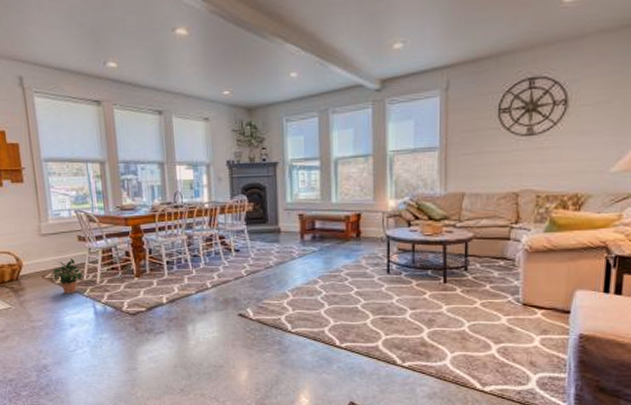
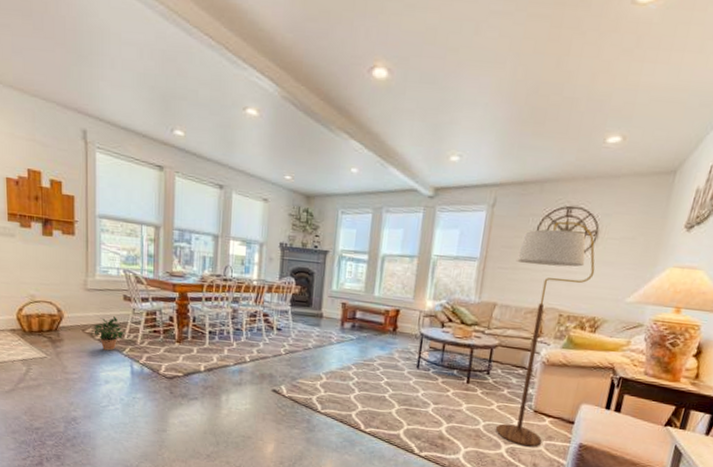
floor lamp: none [480,93,570,344] -> present [496,221,595,447]

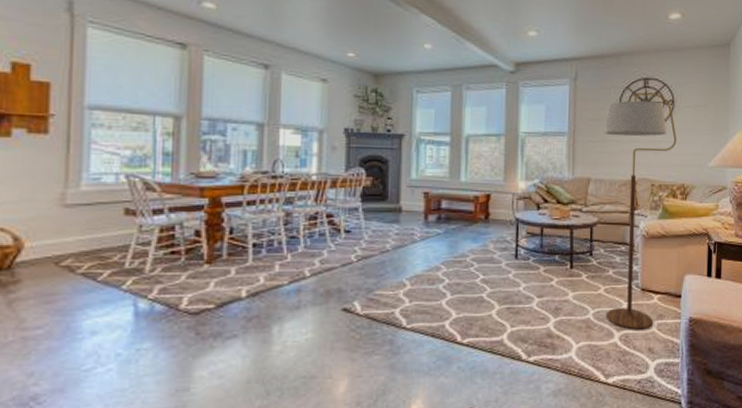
potted plant: present [90,315,127,351] -> none [68,237,129,288]

